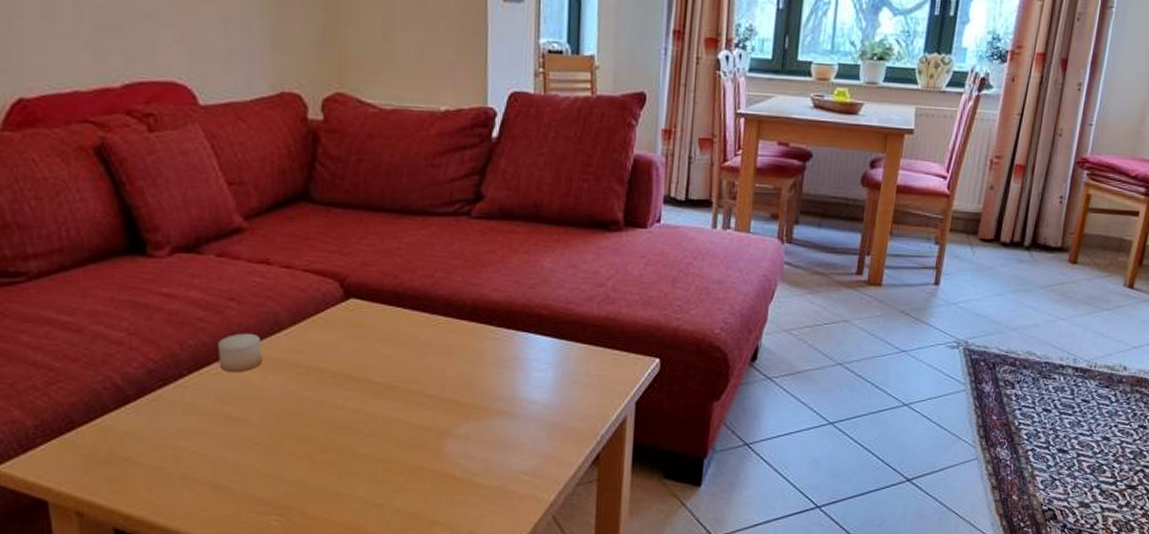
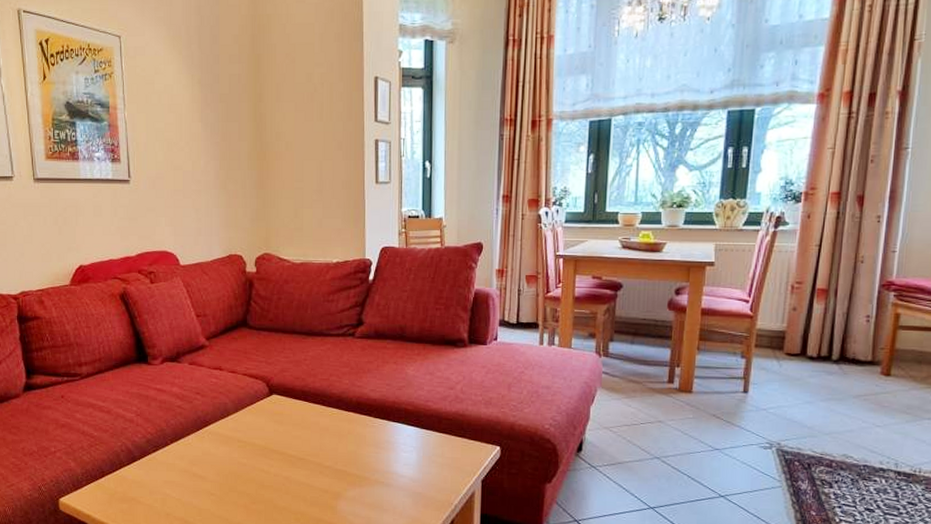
candle: present [218,333,262,372] -> none [189,416,216,443]

